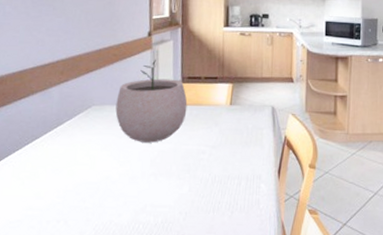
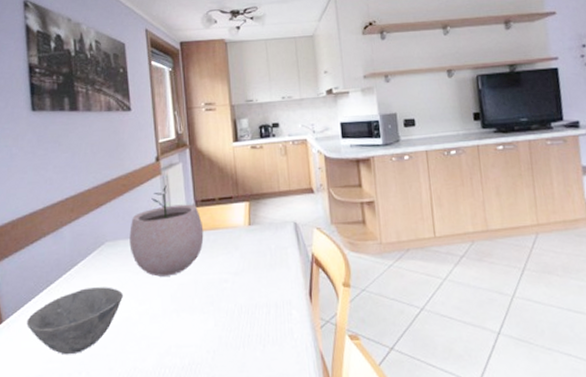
bowl: none [9,146,105,204] -> present [26,287,123,354]

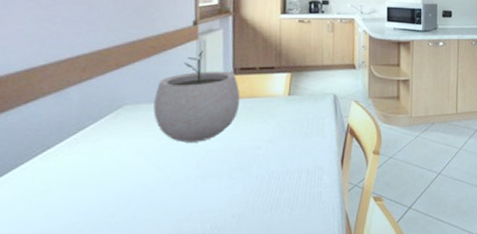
bowl: present [26,287,123,354] -> none [10,152,140,225]

